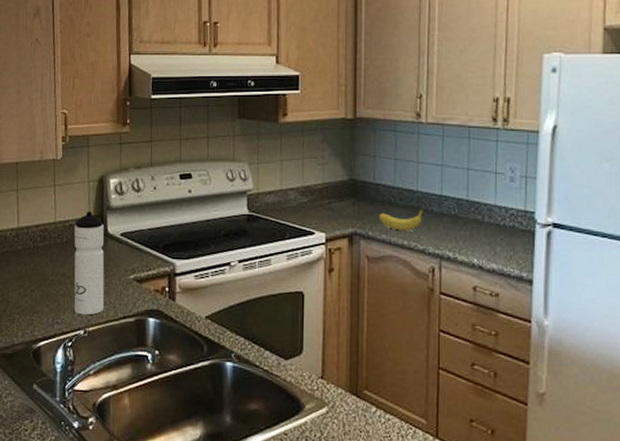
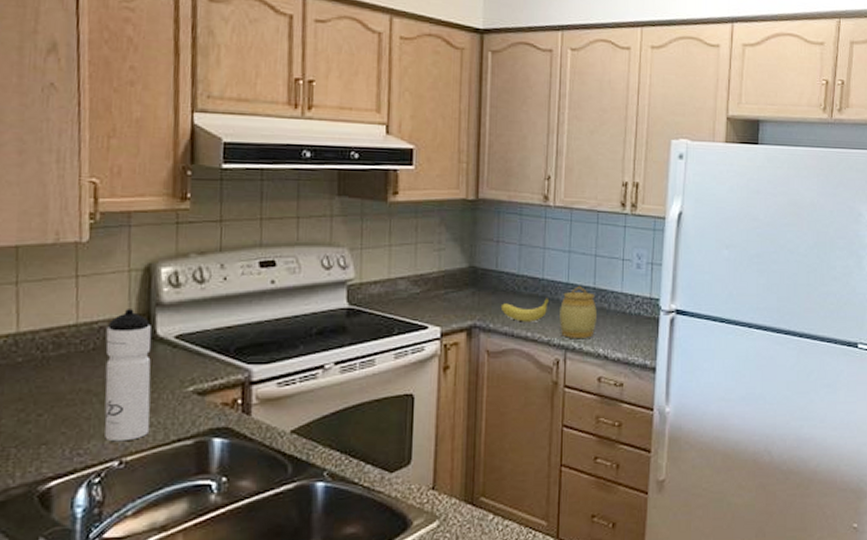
jar: none [434,197,470,248] -> present [559,285,597,338]

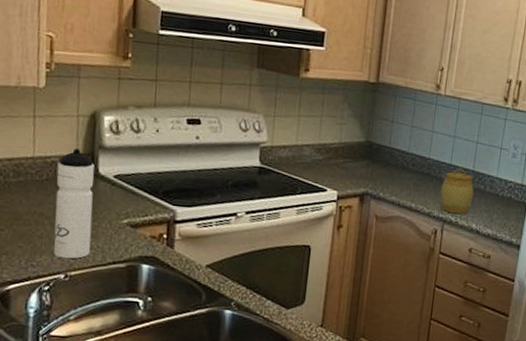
fruit: present [500,298,549,322] -> none [390,175,433,195]

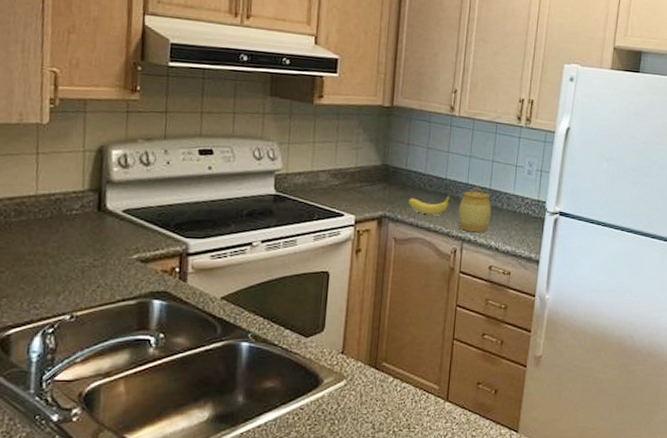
water bottle: present [54,148,95,259] -> none [58,184,102,299]
fruit: none [390,175,433,195] -> present [408,195,450,216]

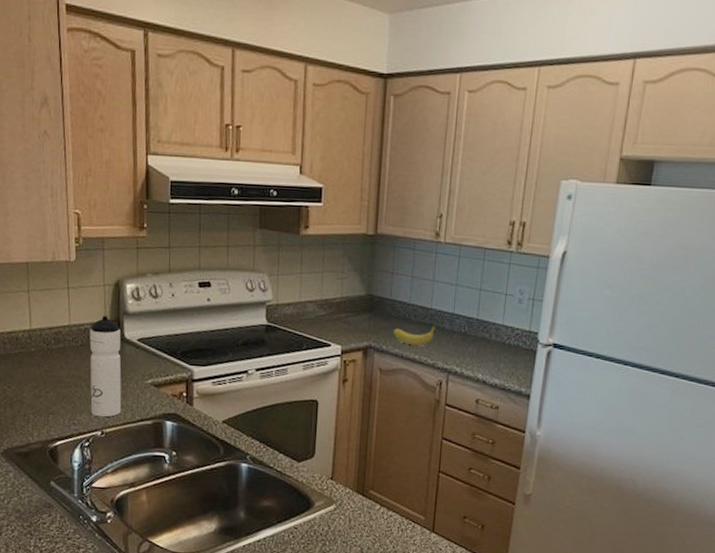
water bottle: none [58,184,102,299] -> present [89,316,122,418]
jar: present [458,186,491,232] -> none [444,316,479,364]

